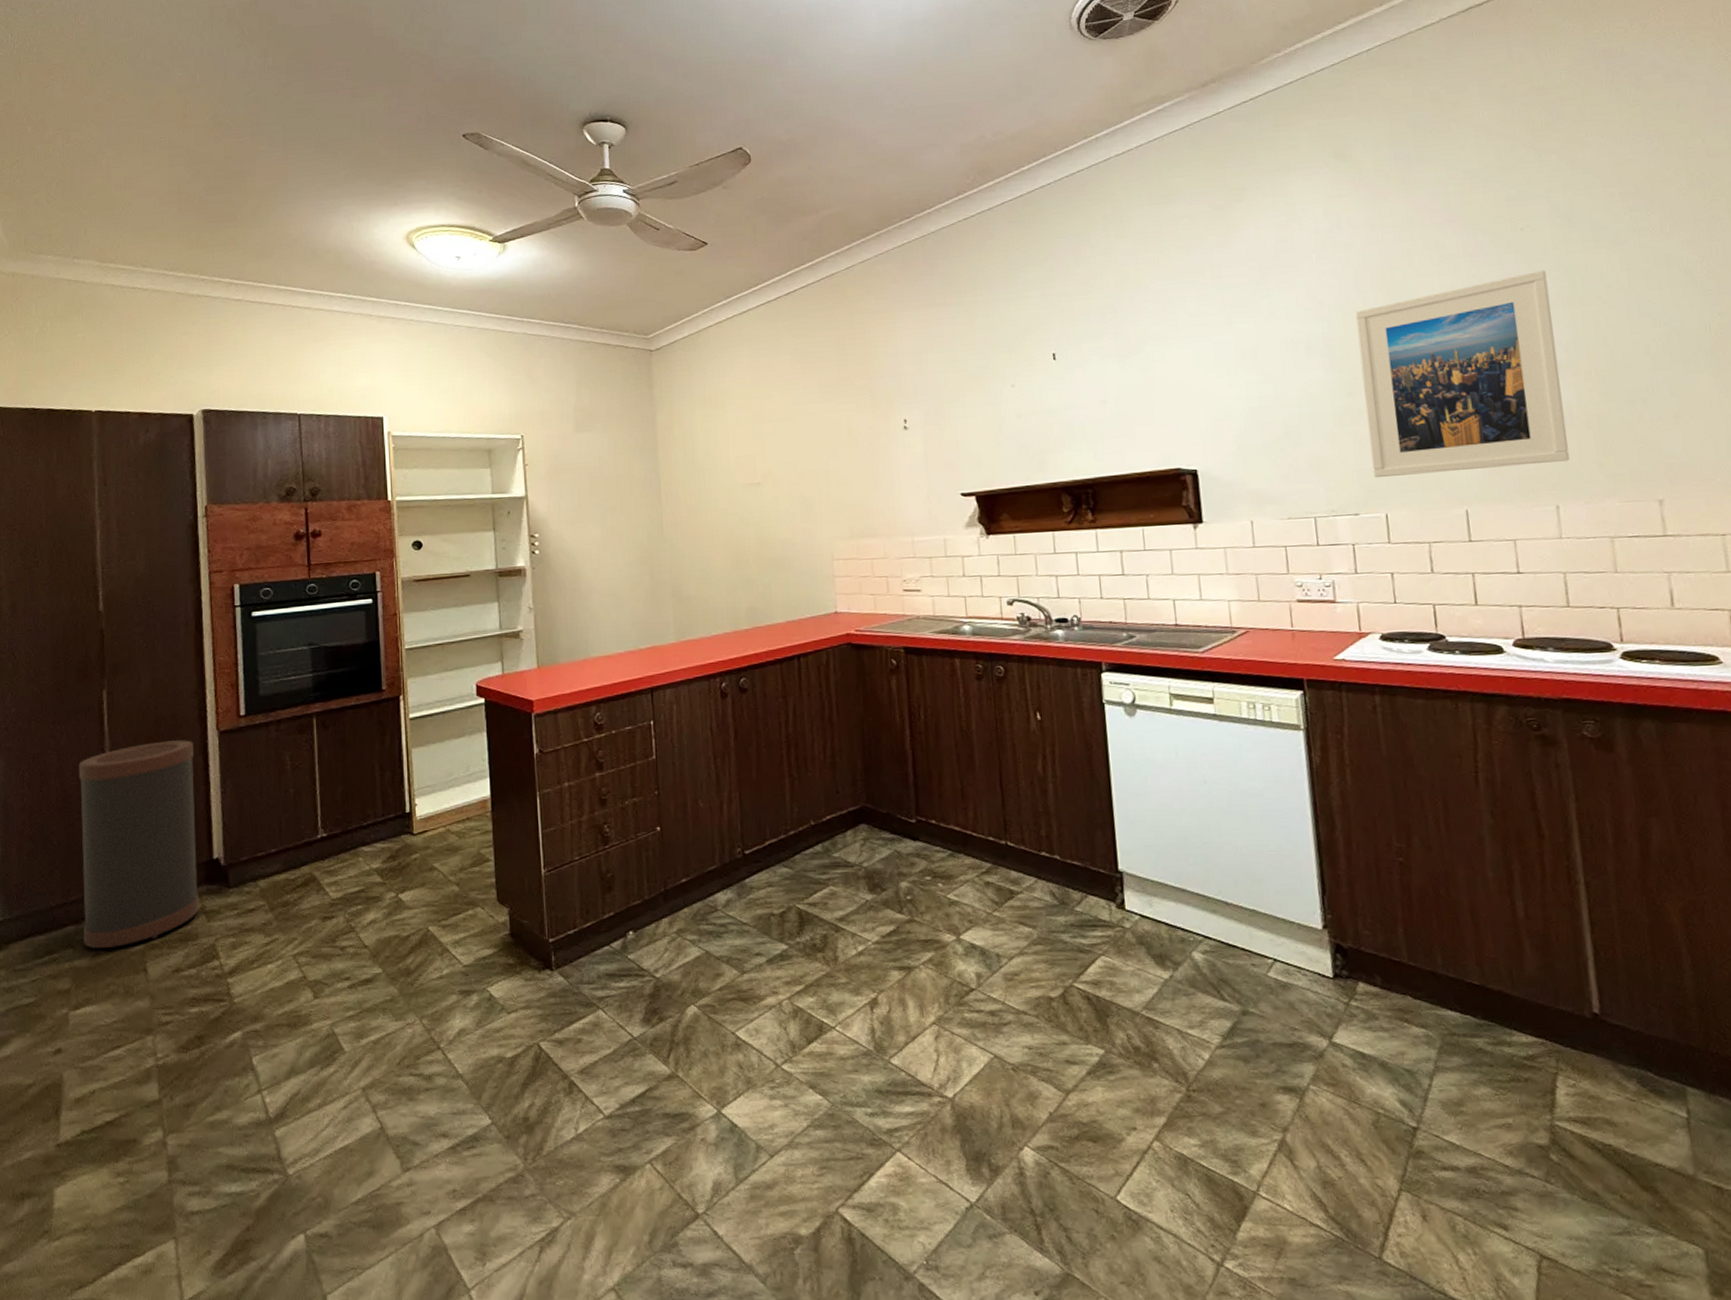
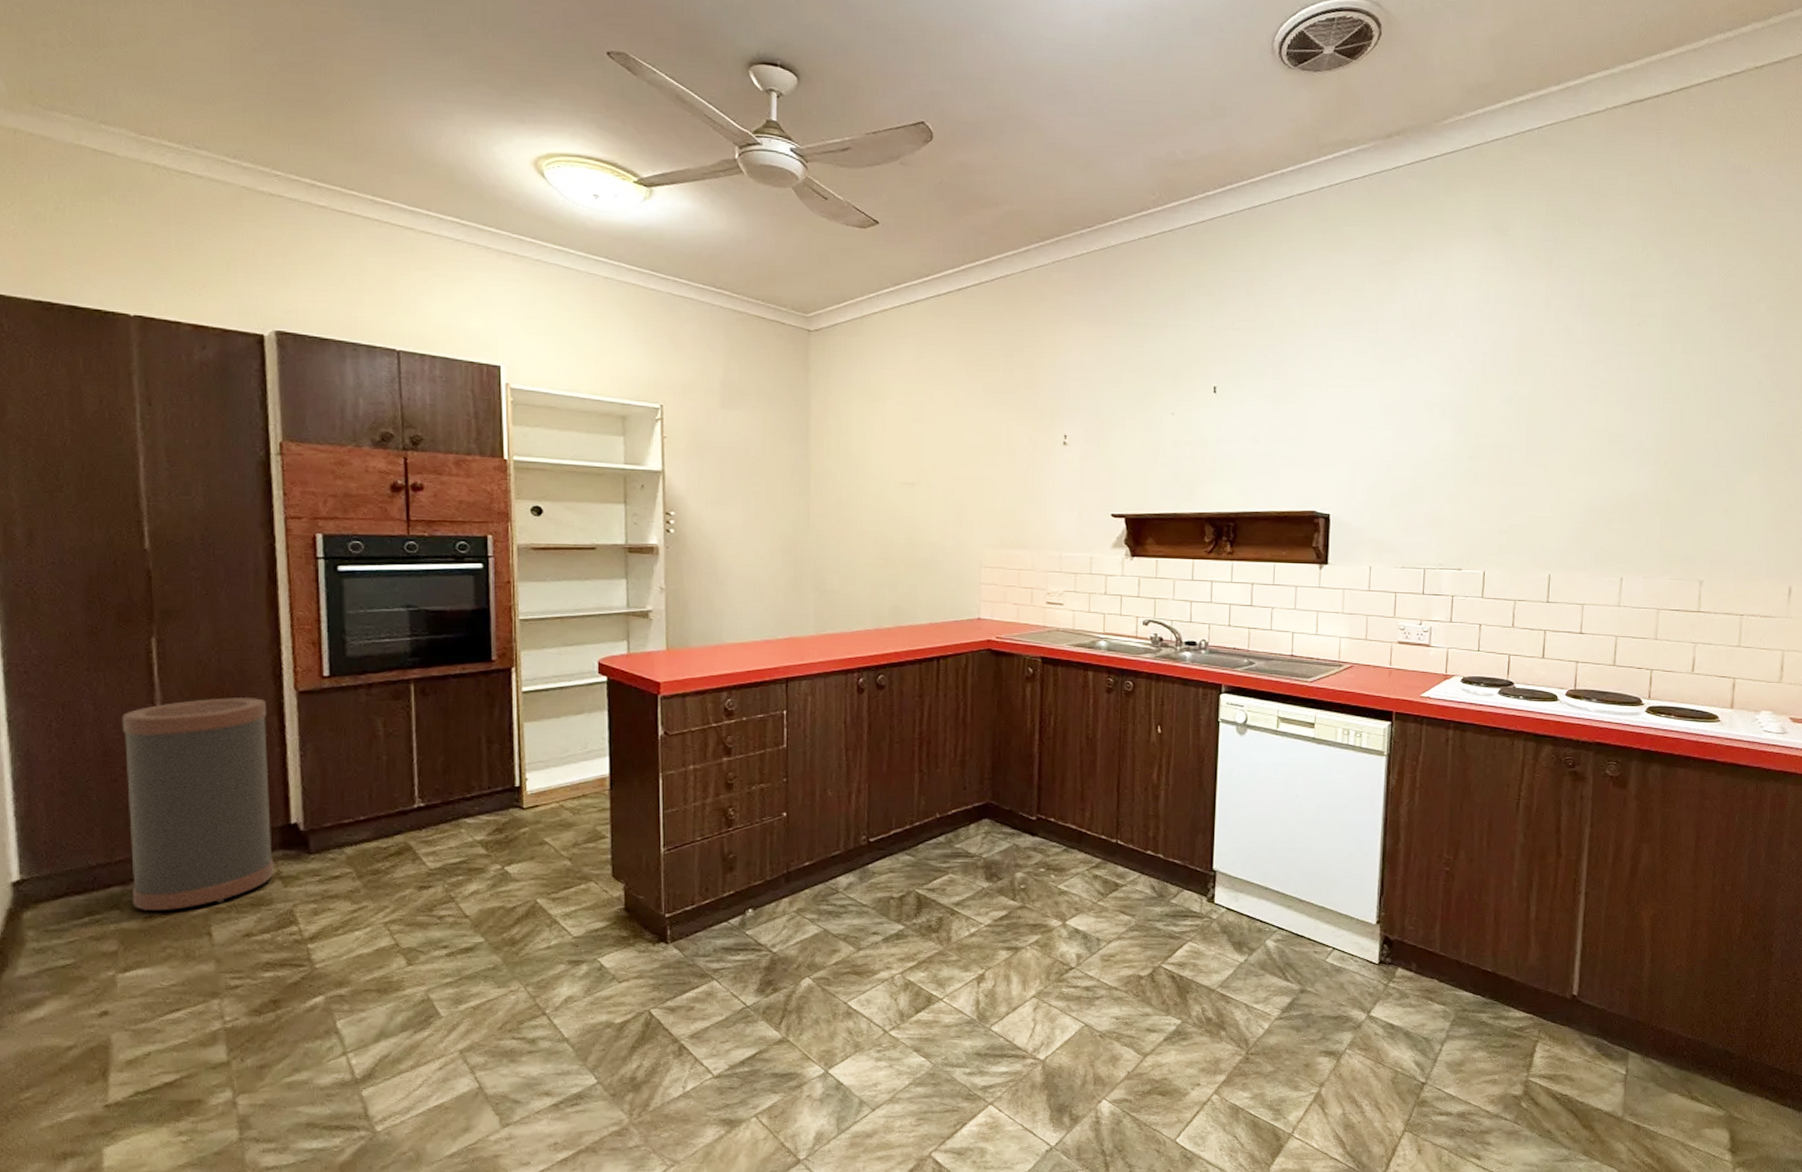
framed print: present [1355,270,1570,478] -> none [1479,364,1650,540]

